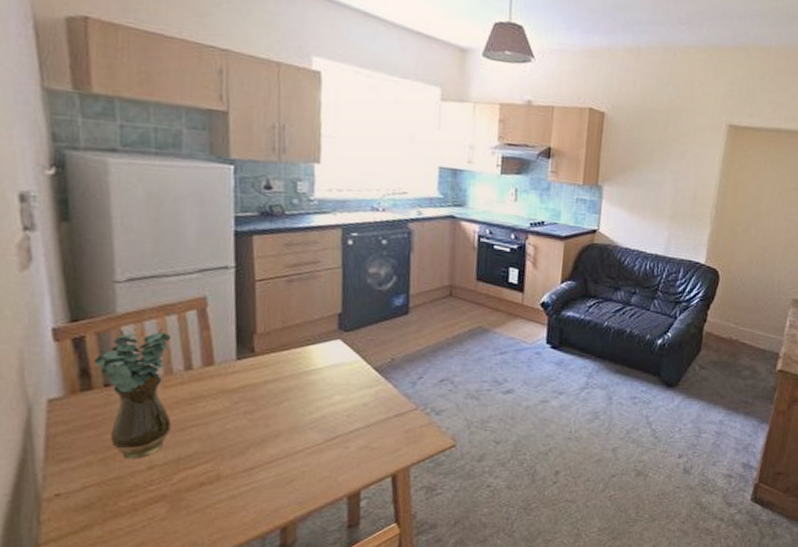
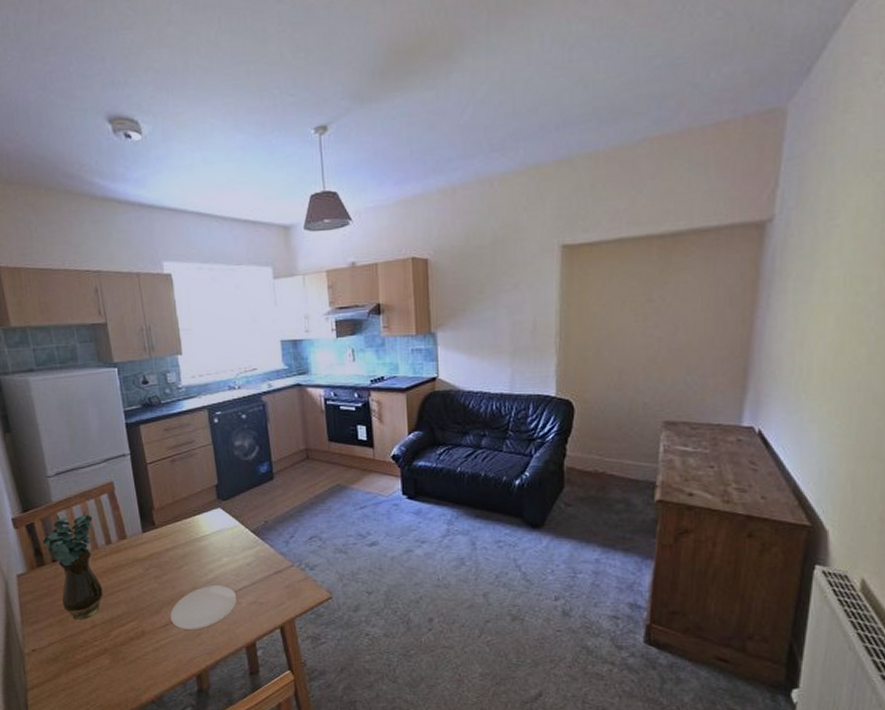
plate: none [258,426,346,476] -> present [170,586,237,631]

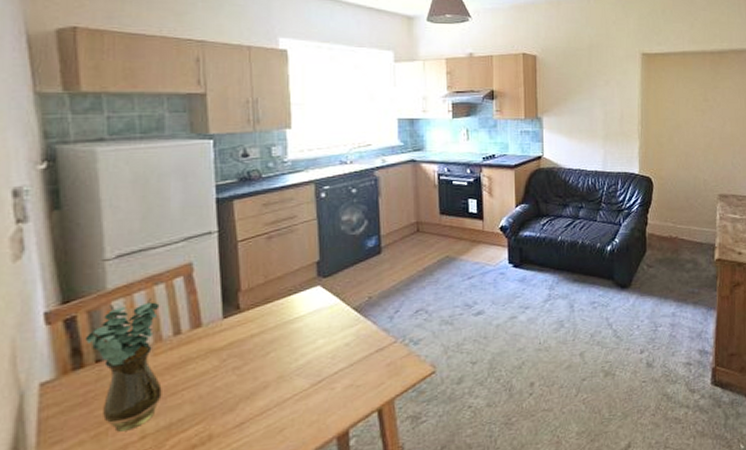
plate: present [170,586,237,631] -> none [248,370,331,428]

